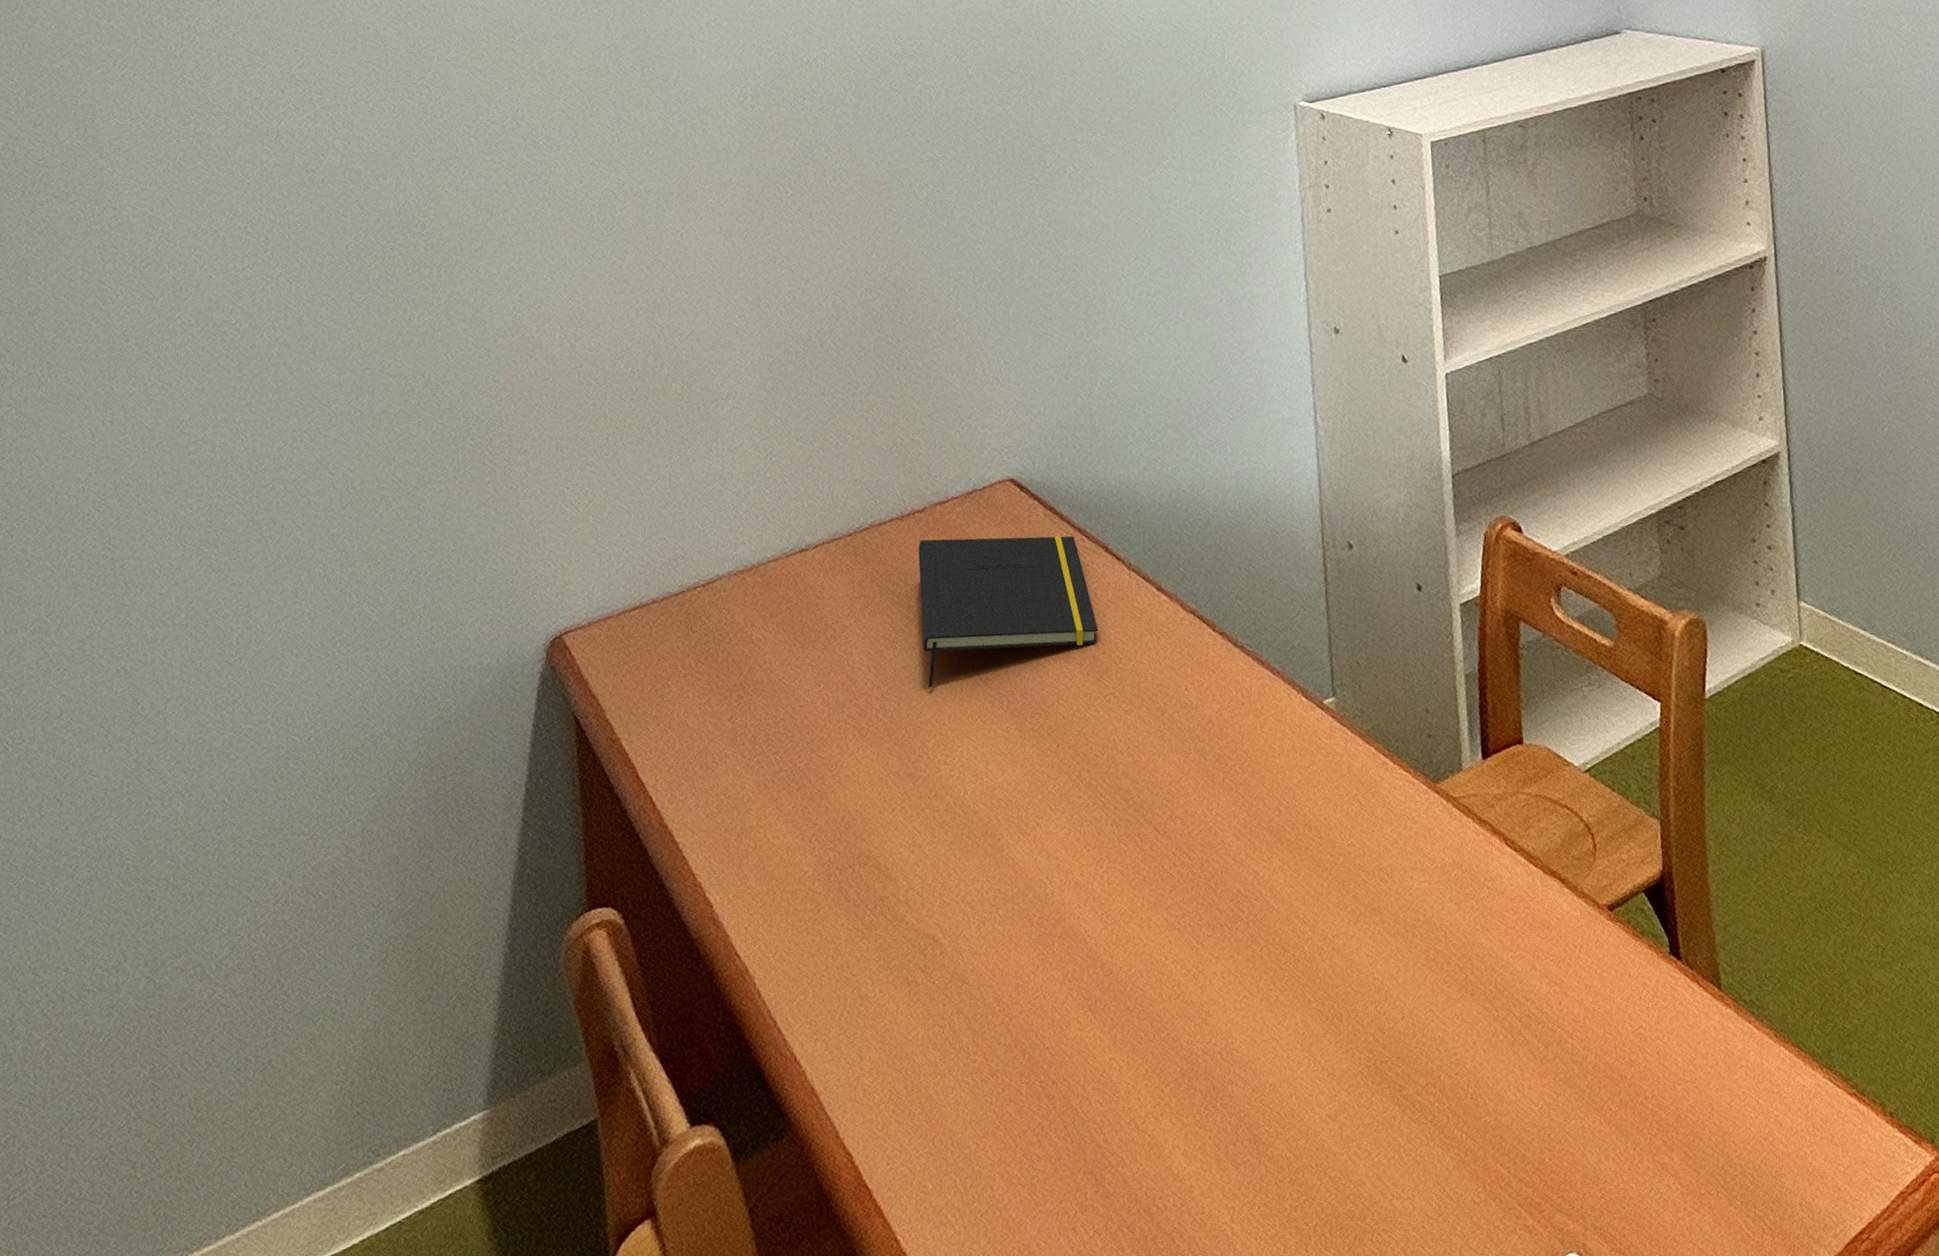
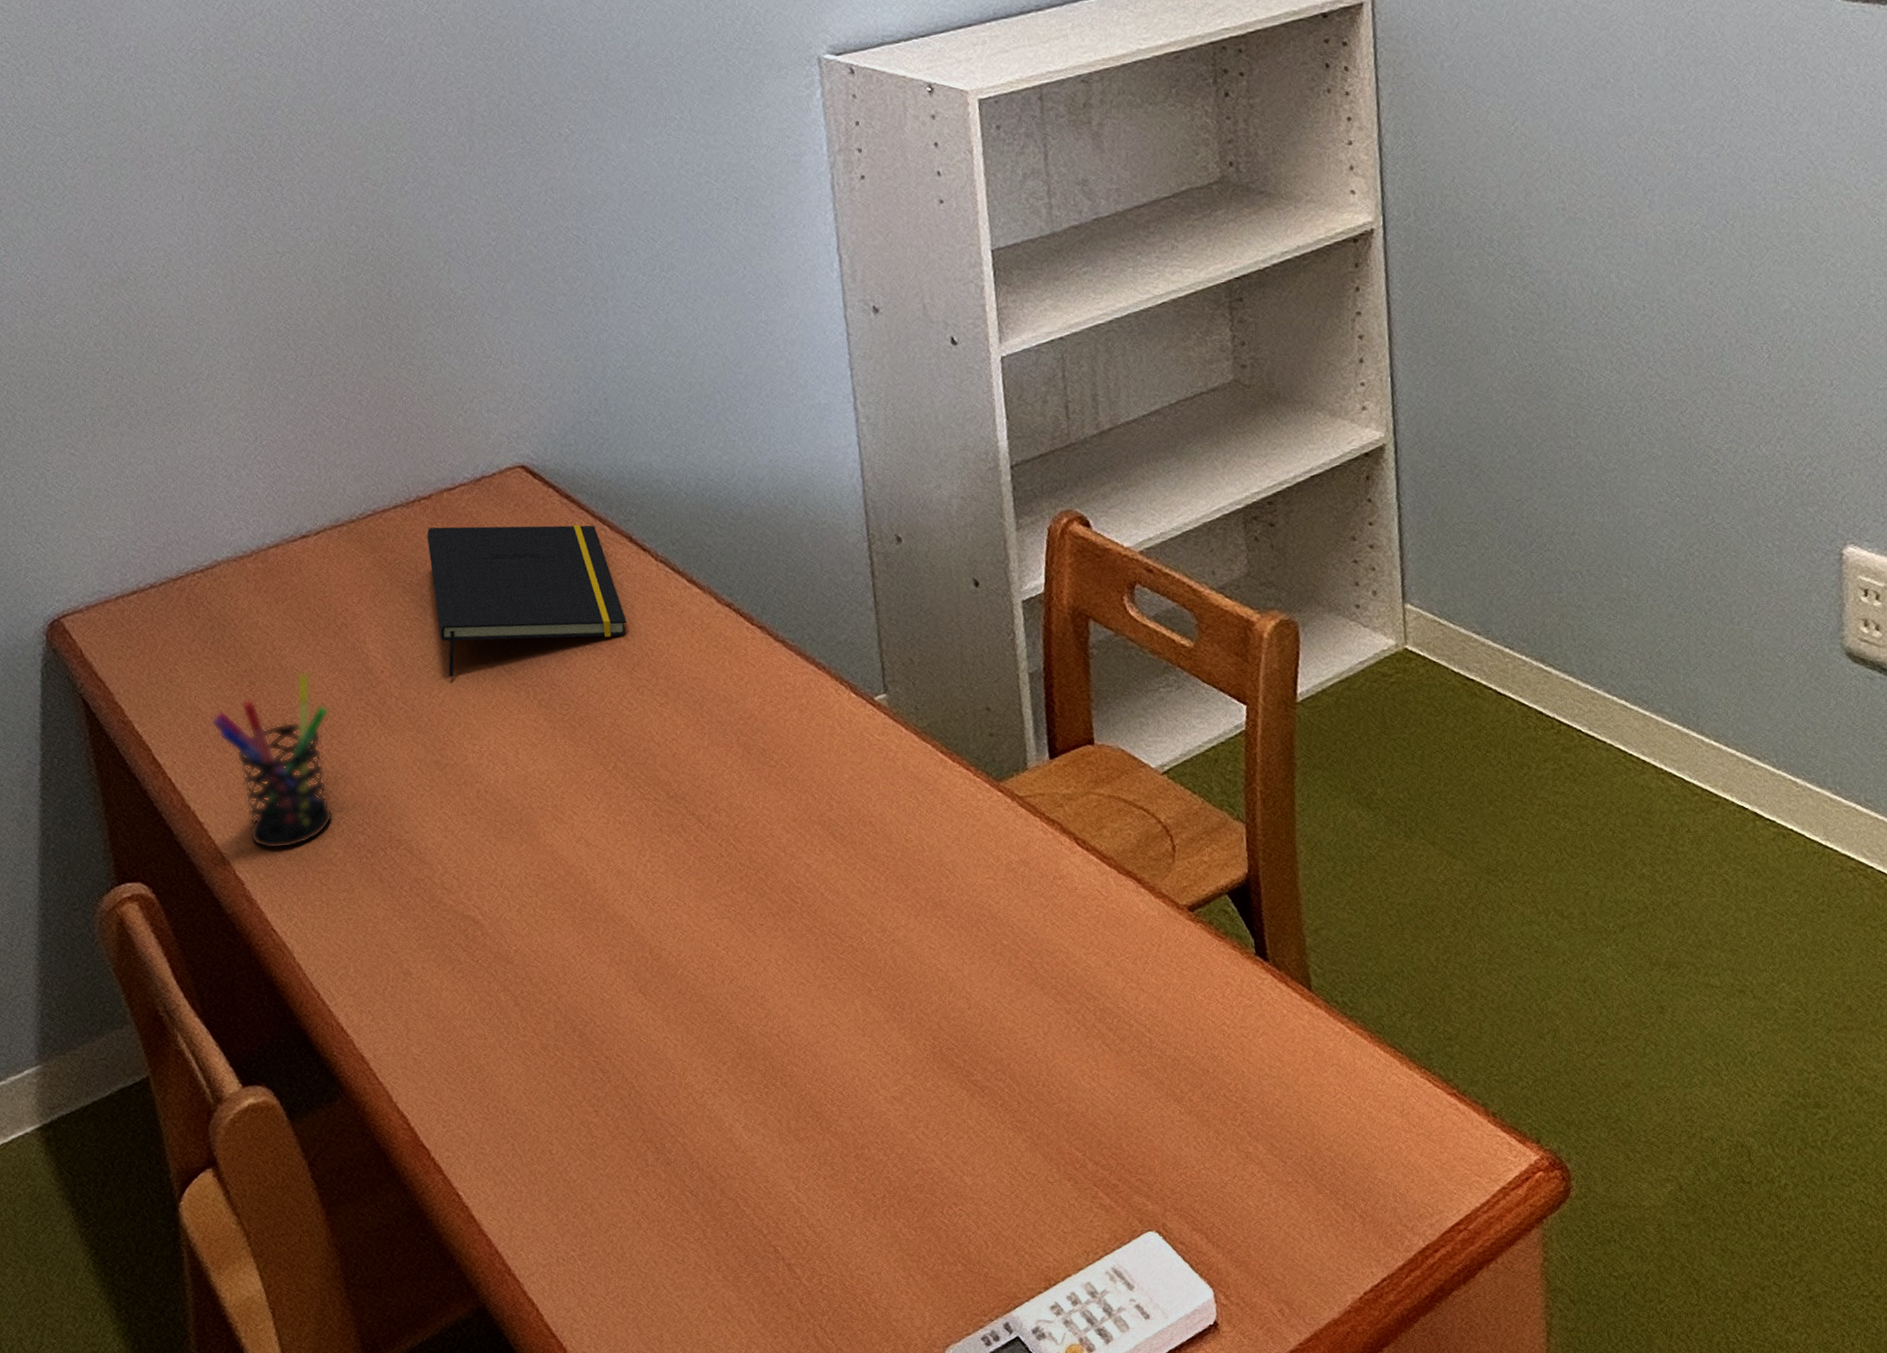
pen holder: none [697,685,811,869] -> present [211,672,333,850]

